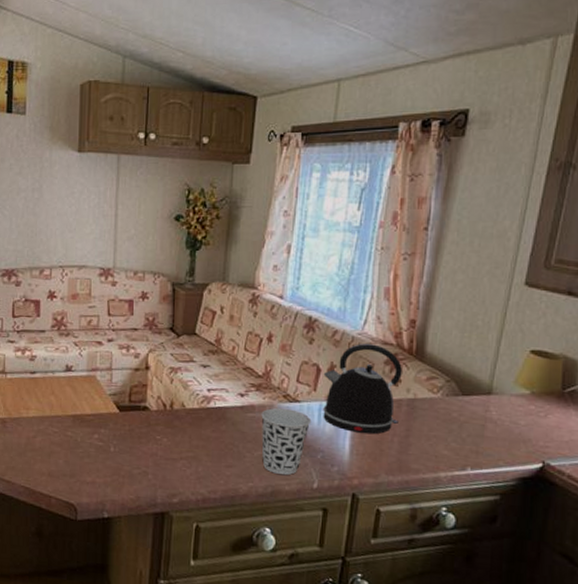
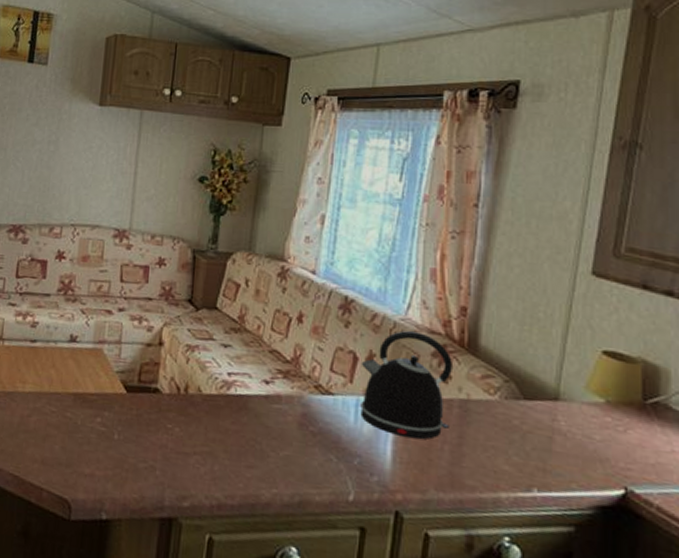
cup: present [261,408,312,476] -> none [288,400,347,483]

